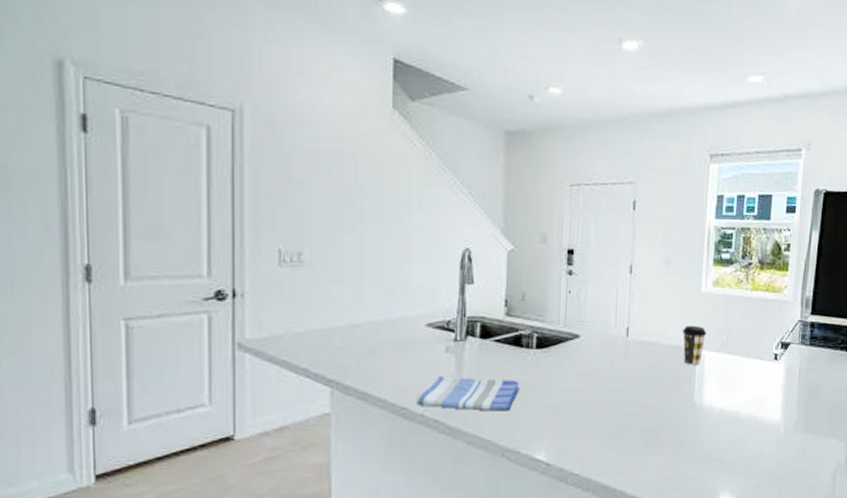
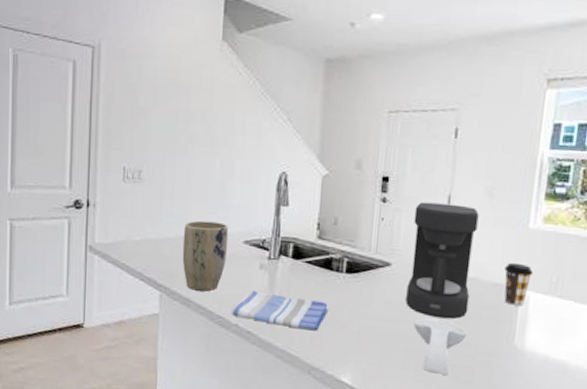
plant pot: none [356,305,409,382] -> present [182,220,229,292]
coffee maker: none [595,272,658,384] -> present [406,202,479,320]
spoon rest: none [604,387,653,438] -> present [414,319,467,375]

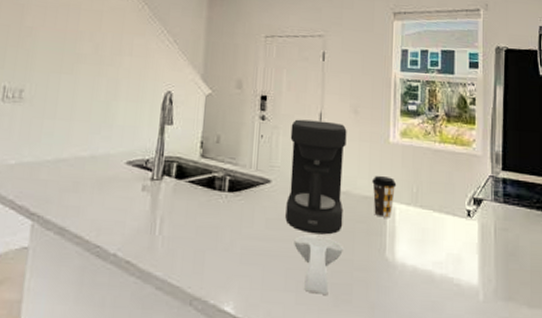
plant pot: present [182,220,229,292] -> none [60,141,112,219]
dish towel: present [231,290,329,331] -> none [109,214,212,256]

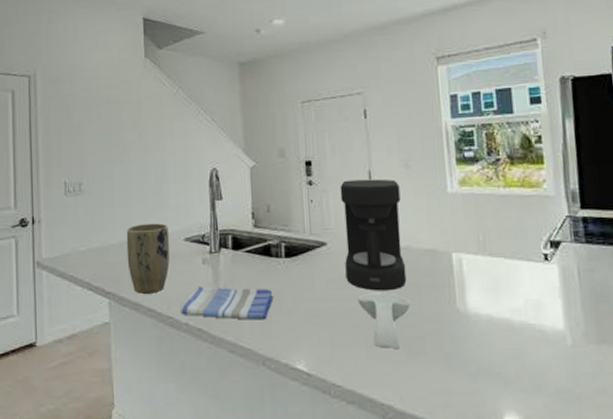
plant pot: none [60,141,112,219] -> present [126,223,170,294]
dish towel: none [109,214,212,256] -> present [180,286,274,320]
coffee cup: present [372,175,397,218] -> none [433,227,461,269]

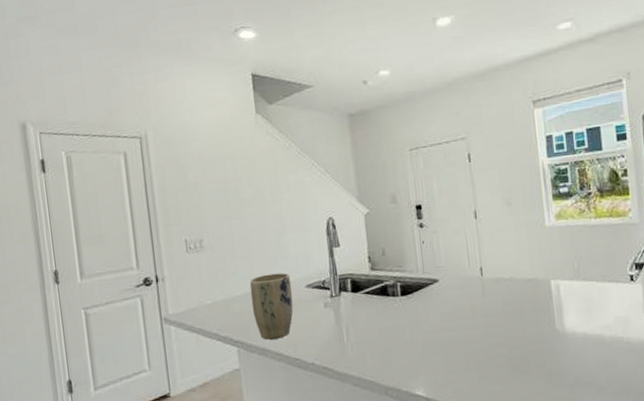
dish towel: present [180,286,274,320] -> none [305,325,393,357]
coffee maker: present [340,179,407,291] -> none [448,217,512,320]
spoon rest: present [358,294,410,348] -> none [468,321,515,370]

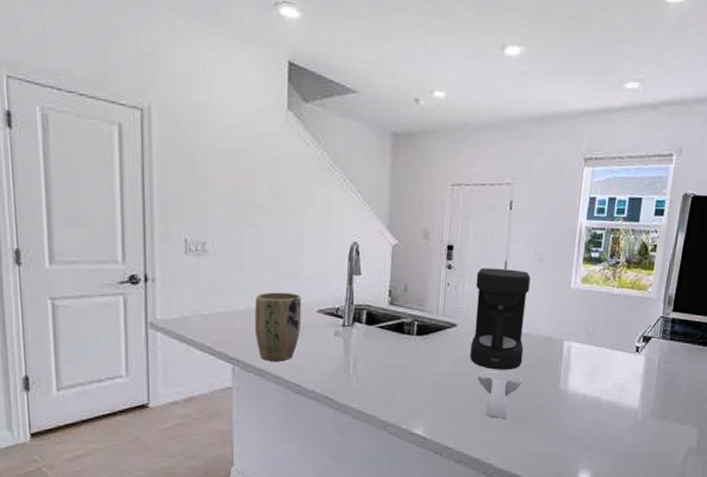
coffee maker: none [448,217,512,320] -> present [470,267,531,370]
spoon rest: none [468,321,515,370] -> present [477,372,522,418]

